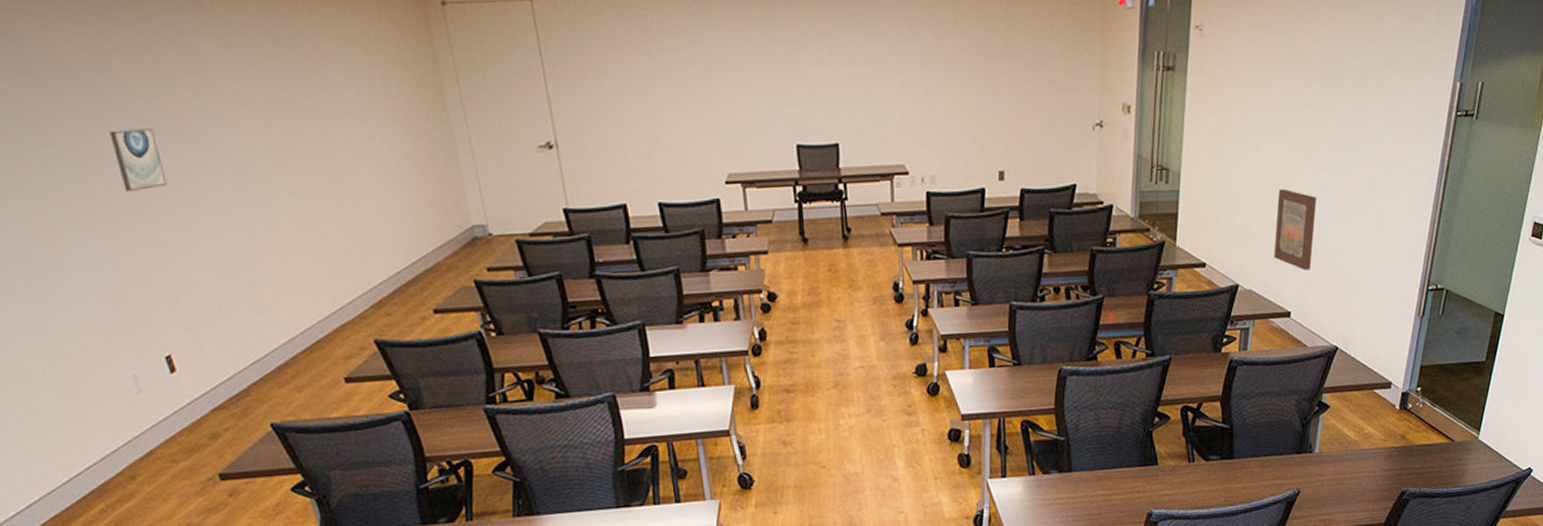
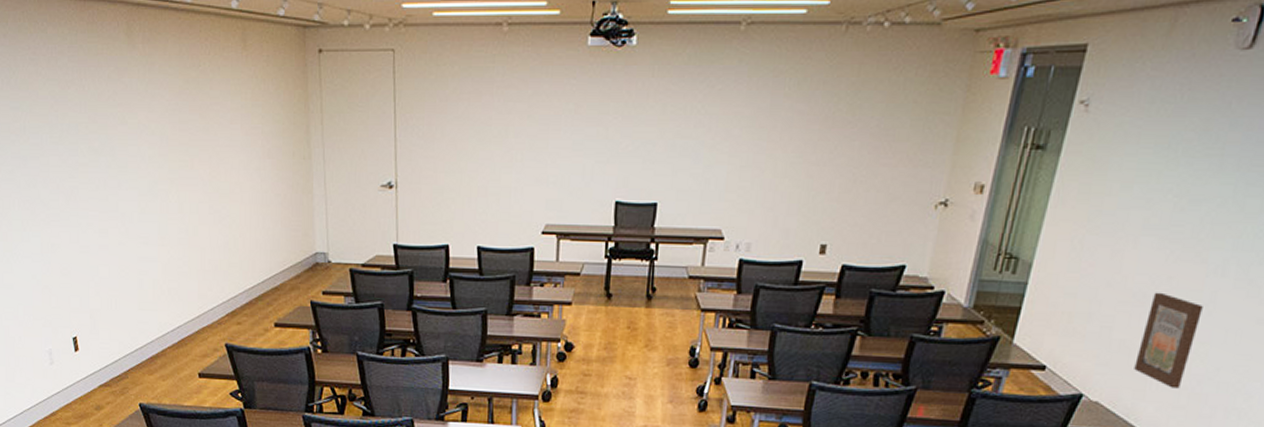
wall art: present [109,128,168,193] -> none [58,148,92,200]

